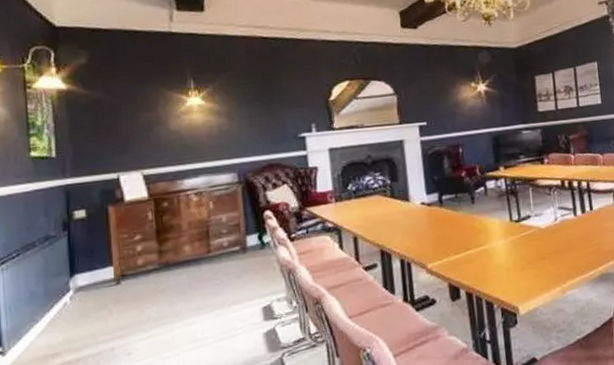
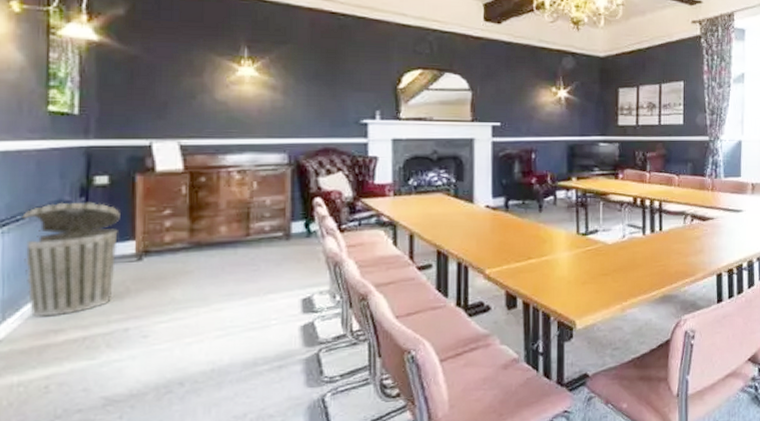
trash can: none [17,234,99,344] -> present [22,202,120,317]

